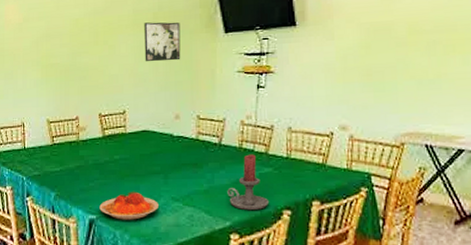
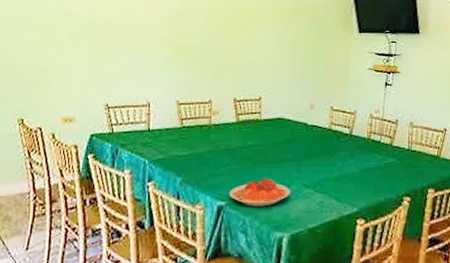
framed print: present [144,22,181,62] -> none [283,14,318,53]
candle holder: present [227,154,268,210] -> none [355,145,391,196]

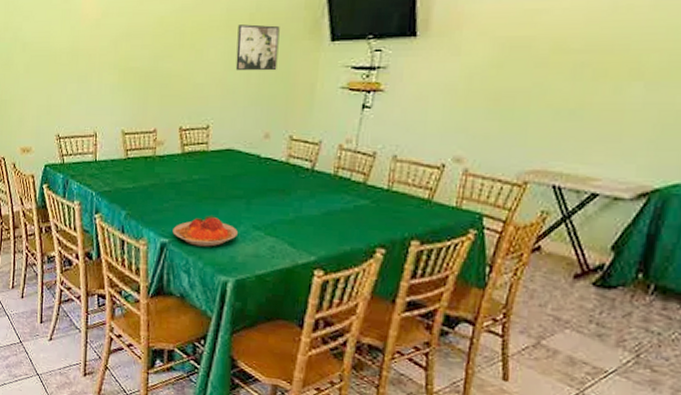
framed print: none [283,14,318,53] -> present [235,24,280,71]

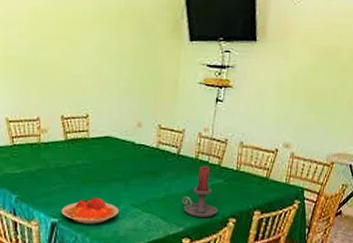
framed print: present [235,24,280,71] -> none [109,20,146,66]
candle holder: none [315,183,361,246] -> present [182,165,218,217]

